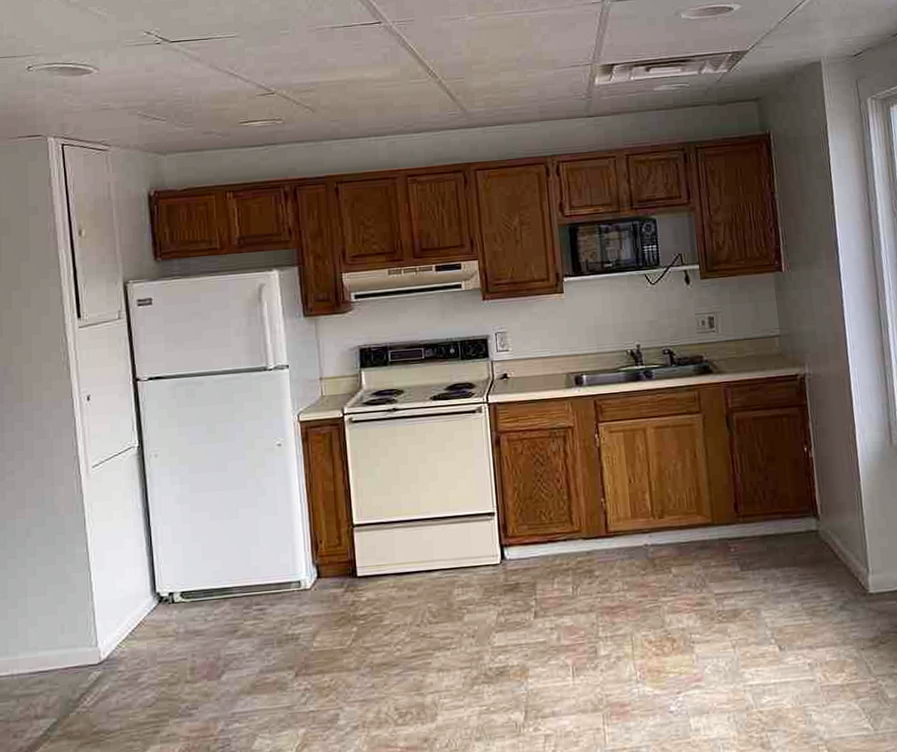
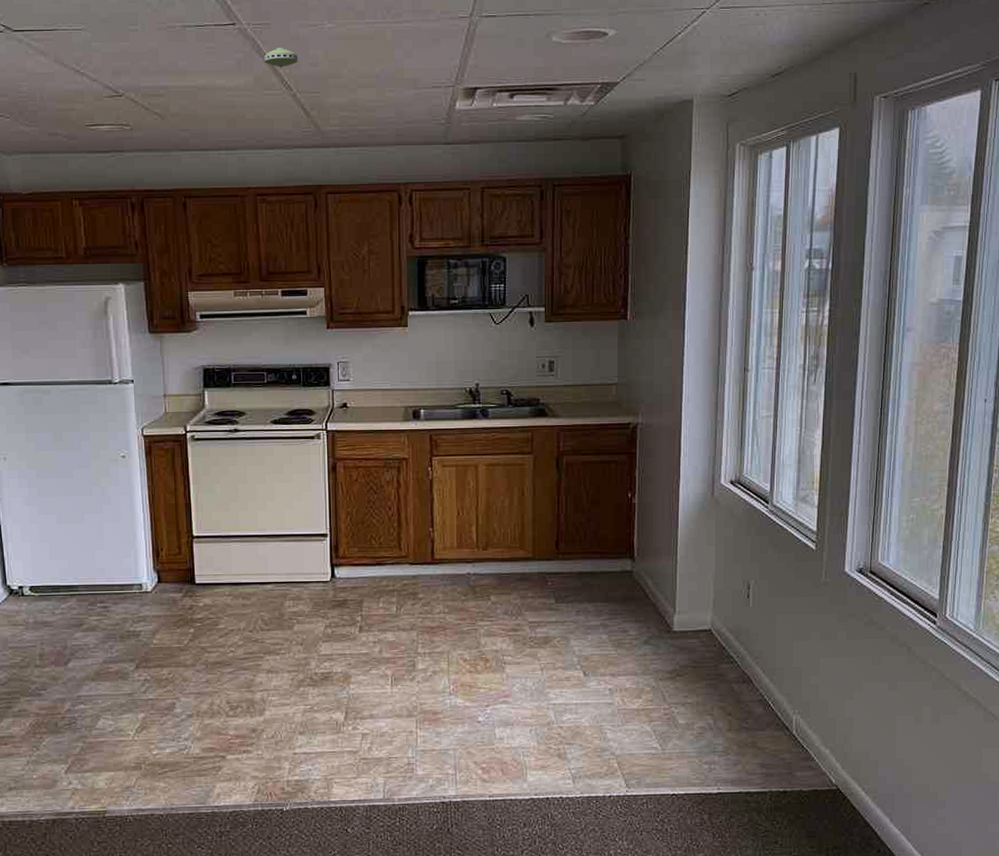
smoke detector: none [409,40,442,58] -> present [263,48,298,67]

